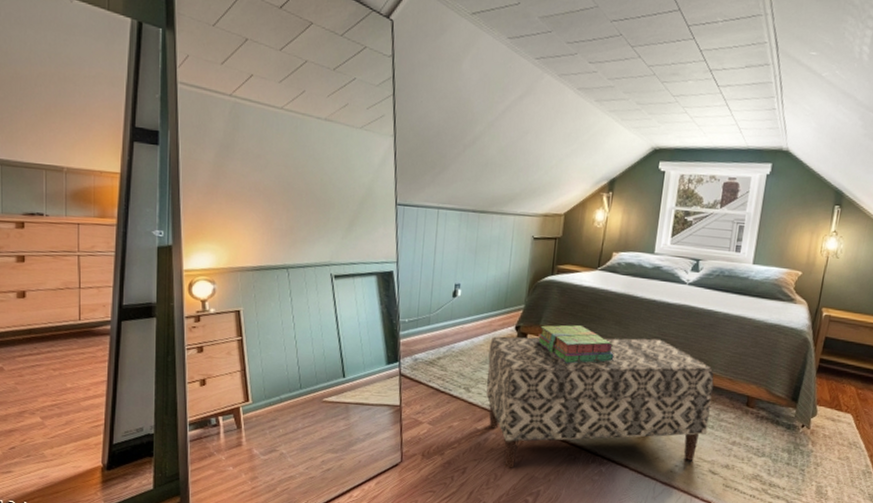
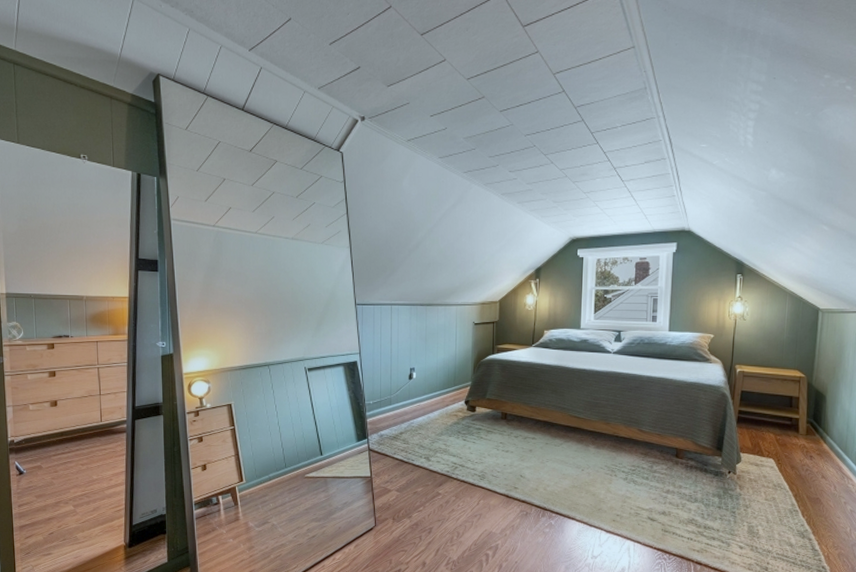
bench: present [486,336,714,469] -> none [443,403,644,527]
stack of books: present [536,325,614,364] -> none [484,396,553,430]

